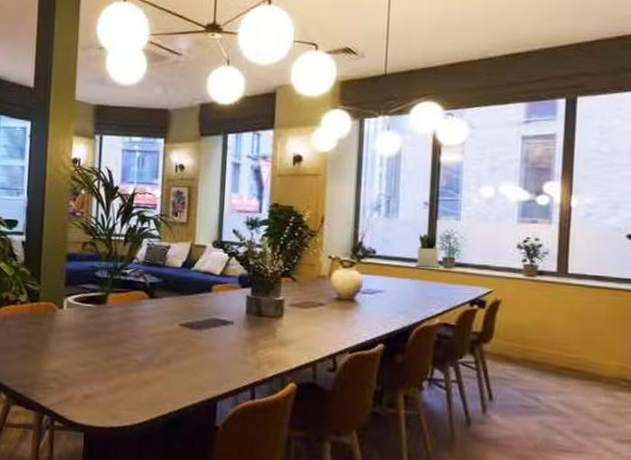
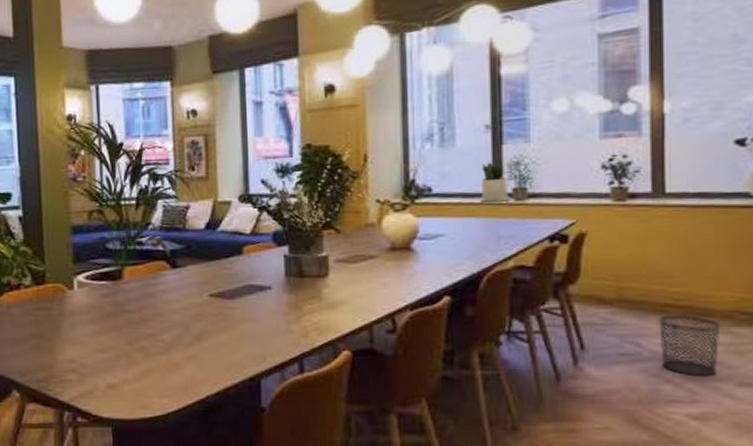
waste bin: none [555,376,606,432] -> present [659,314,721,377]

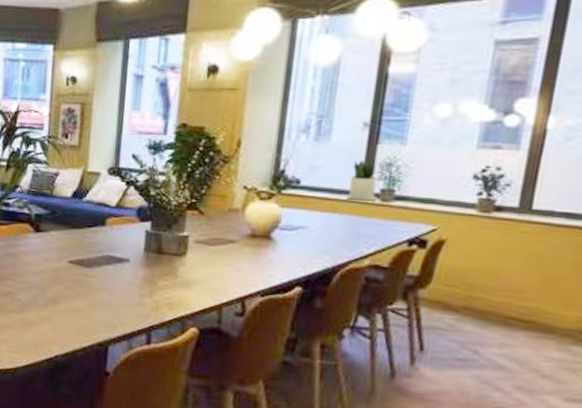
waste bin: present [659,314,721,377] -> none [496,327,561,389]

